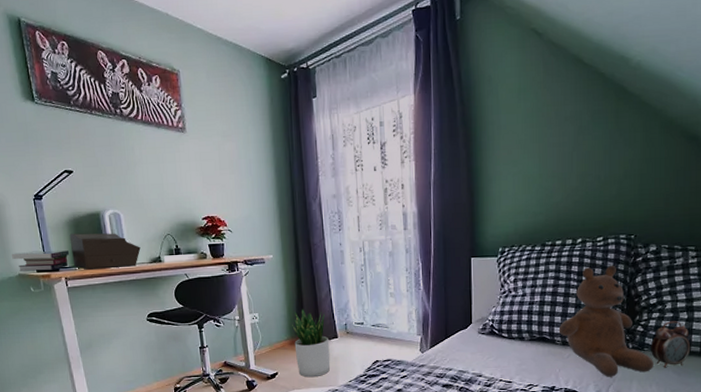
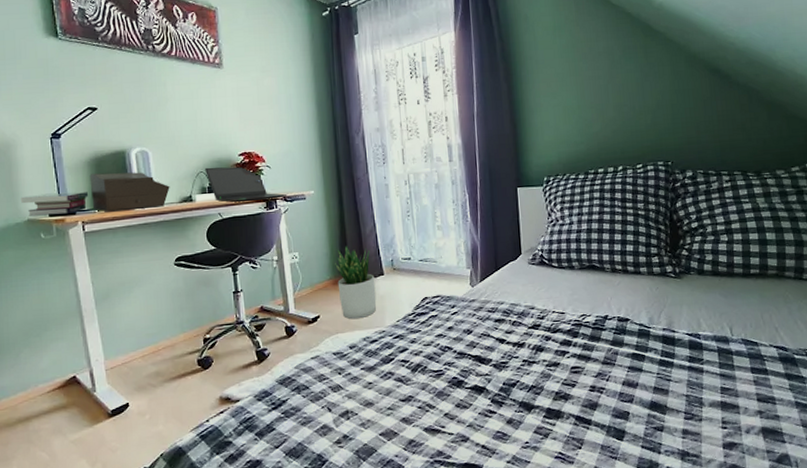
laptop: none [171,230,248,264] -> present [204,166,288,202]
teddy bear: present [558,265,653,377] -> none [607,191,701,303]
alarm clock: present [651,321,691,368] -> none [696,243,734,291]

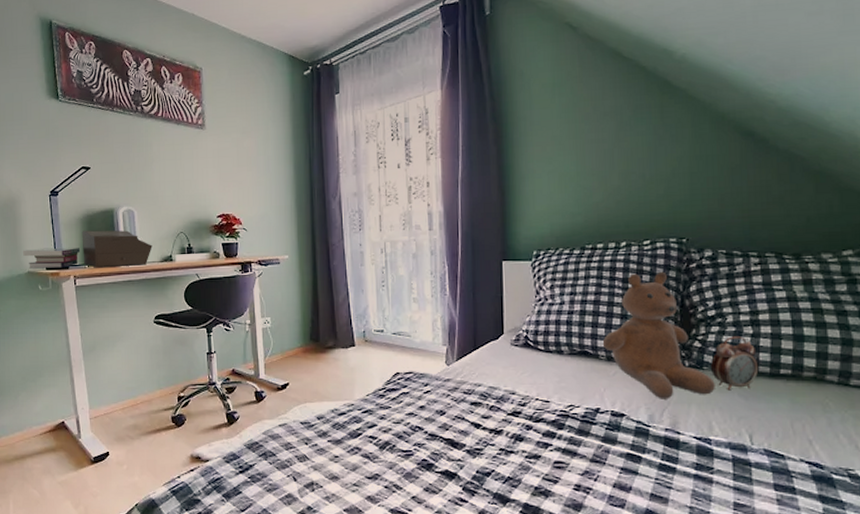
laptop: present [204,166,288,202] -> none [184,228,262,263]
planter: present [335,246,377,320] -> none [306,314,347,390]
teddy bear: none [607,191,701,303] -> present [602,271,715,399]
alarm clock: none [696,243,734,291] -> present [711,336,759,391]

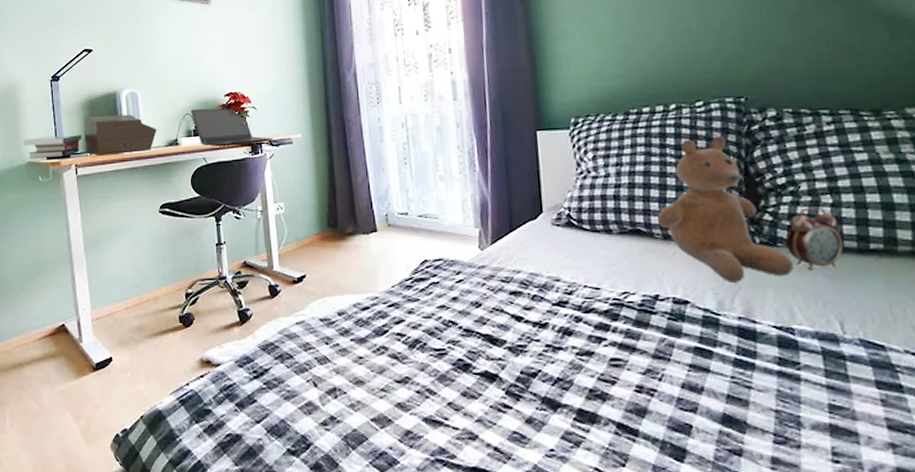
laptop: none [184,228,262,263] -> present [190,108,273,146]

